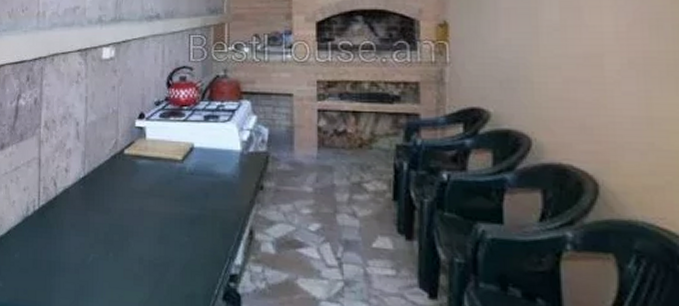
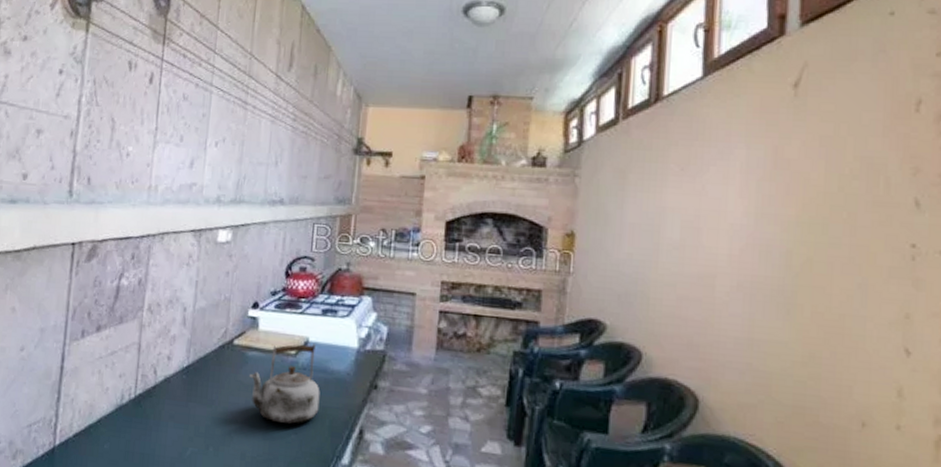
kettle: none [140,149,209,227] -> present [248,344,320,424]

